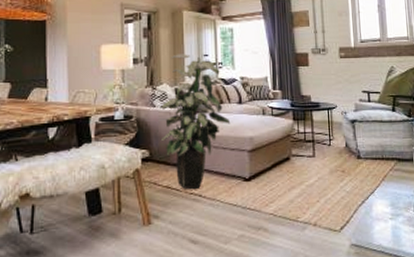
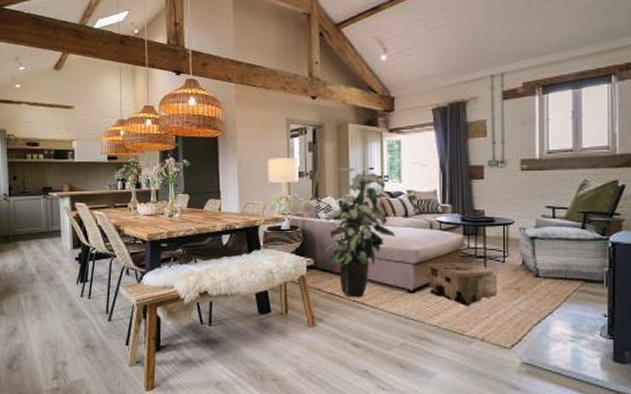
pouf: none [261,147,326,191] -> present [426,262,498,306]

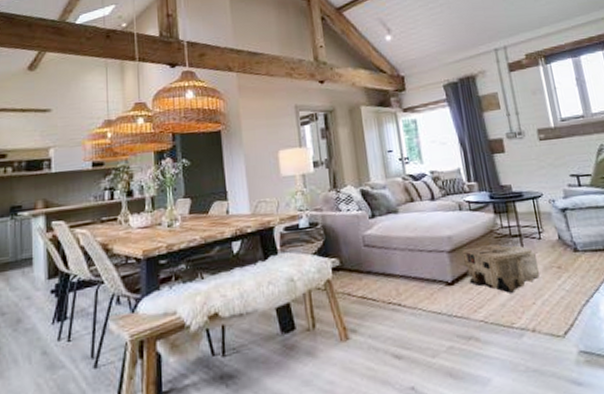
indoor plant: present [325,167,396,298] -> none [347,152,425,299]

